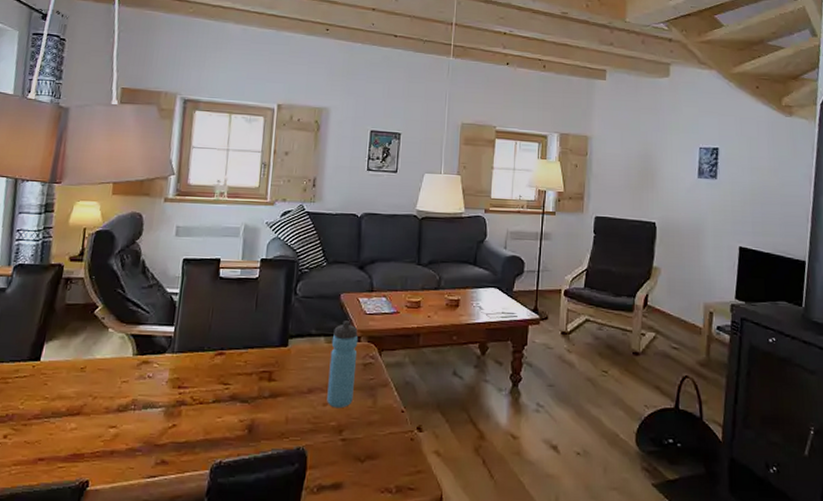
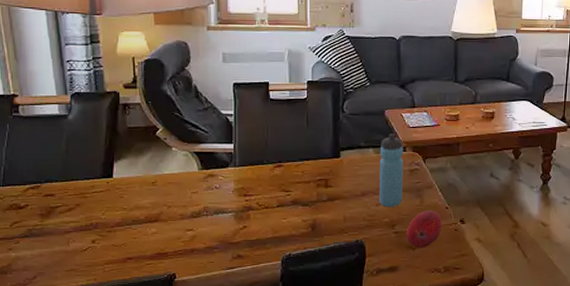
fruit: none [354,413,396,460] -> present [405,210,442,248]

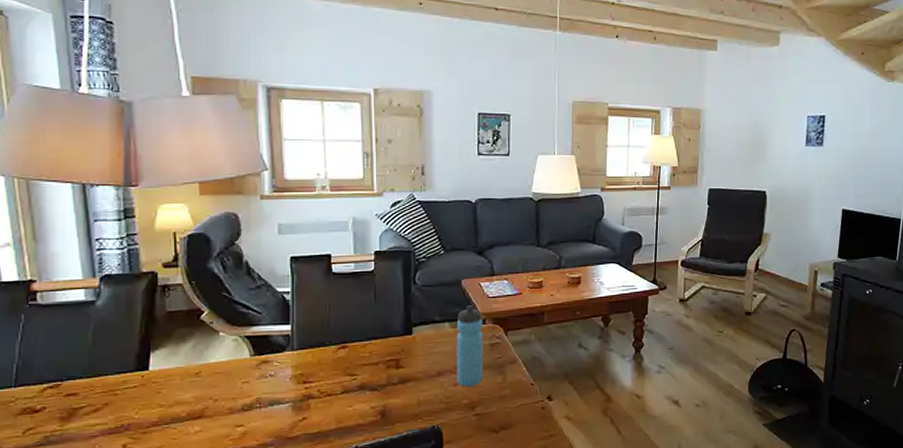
fruit: present [405,210,442,248] -> none [487,387,527,431]

